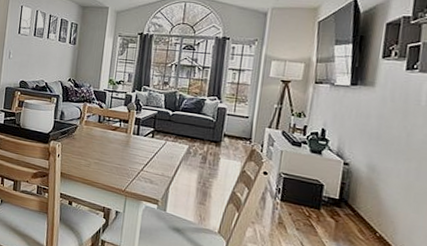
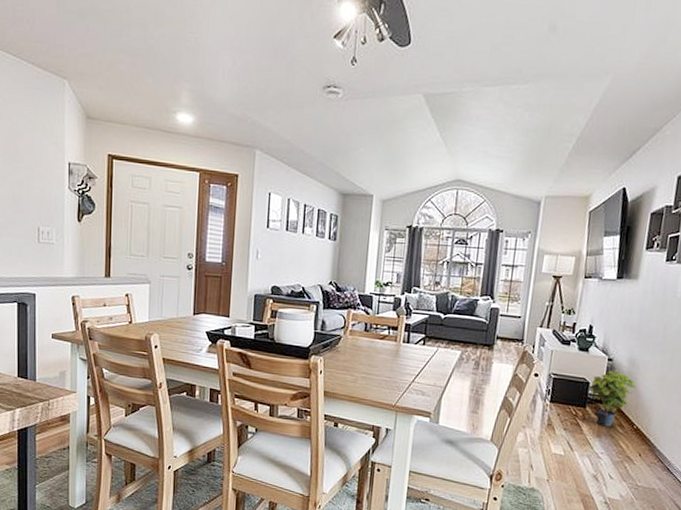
potted plant: none [322,173,377,232] -> present [588,369,636,427]

